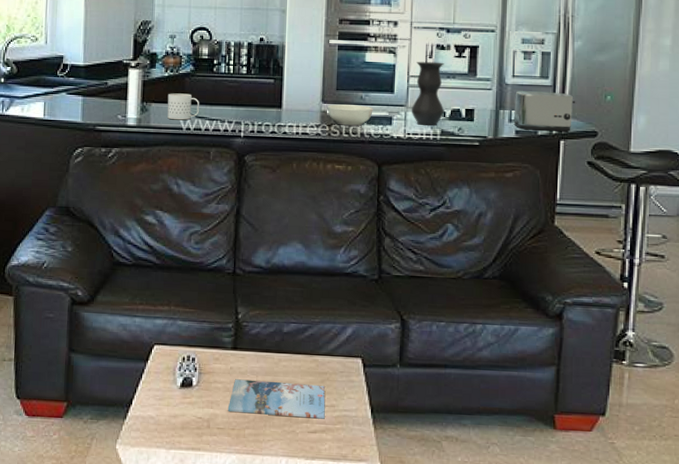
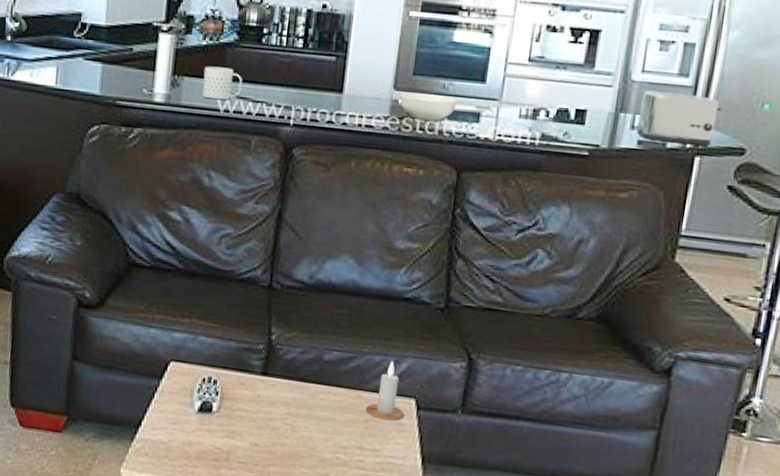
magazine: present [227,379,325,419] -> none [251,408,368,464]
candle: none [321,327,354,380] -> present [365,361,405,422]
vase: present [411,61,444,127] -> none [505,45,554,128]

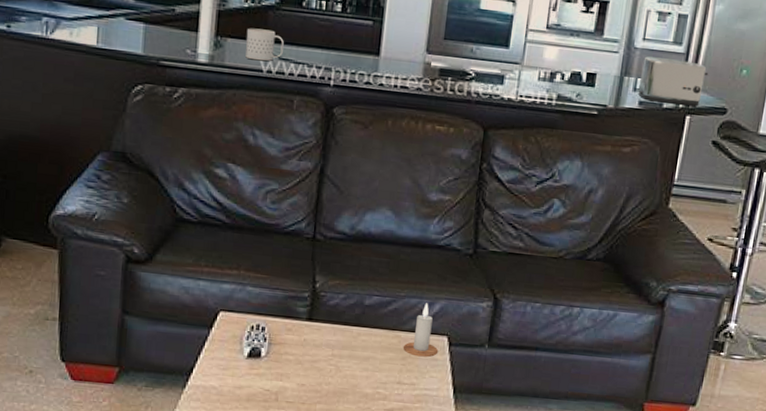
bowl: present [399,92,458,122] -> none [431,55,484,83]

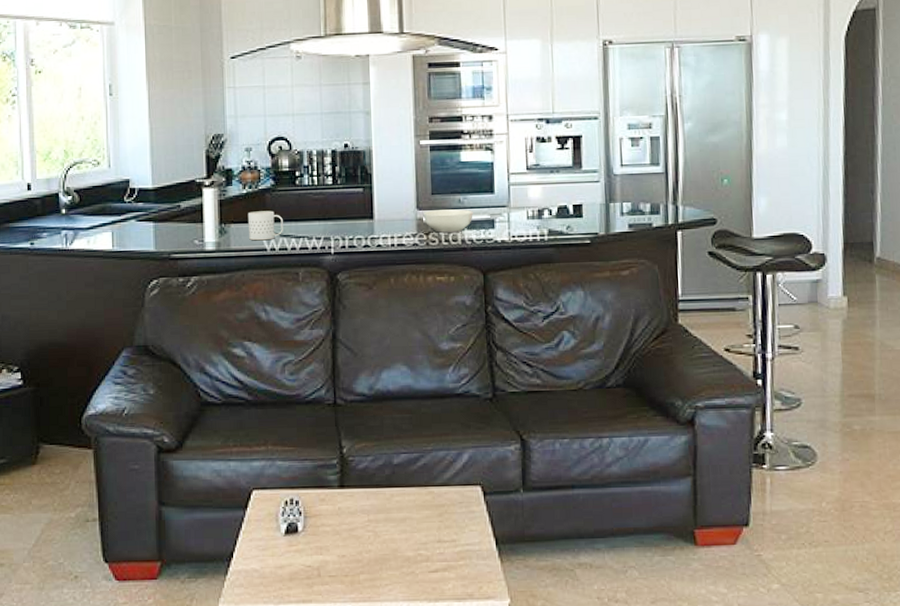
candle: present [402,303,439,358] -> none [437,454,474,511]
bowl: none [431,55,484,83] -> present [423,209,473,233]
toaster: present [638,56,709,107] -> none [625,179,691,223]

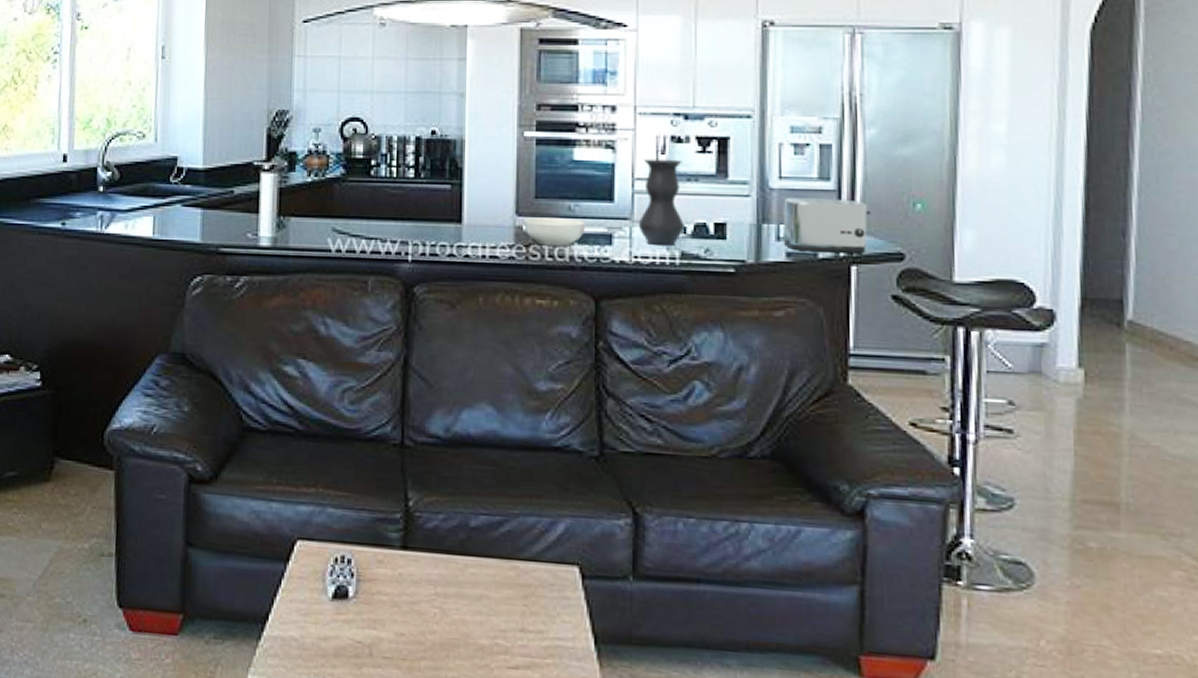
mug: present [247,211,284,241] -> none [310,204,354,240]
vase: none [514,156,550,227] -> present [638,159,684,247]
toaster: none [625,179,691,223] -> present [783,198,871,255]

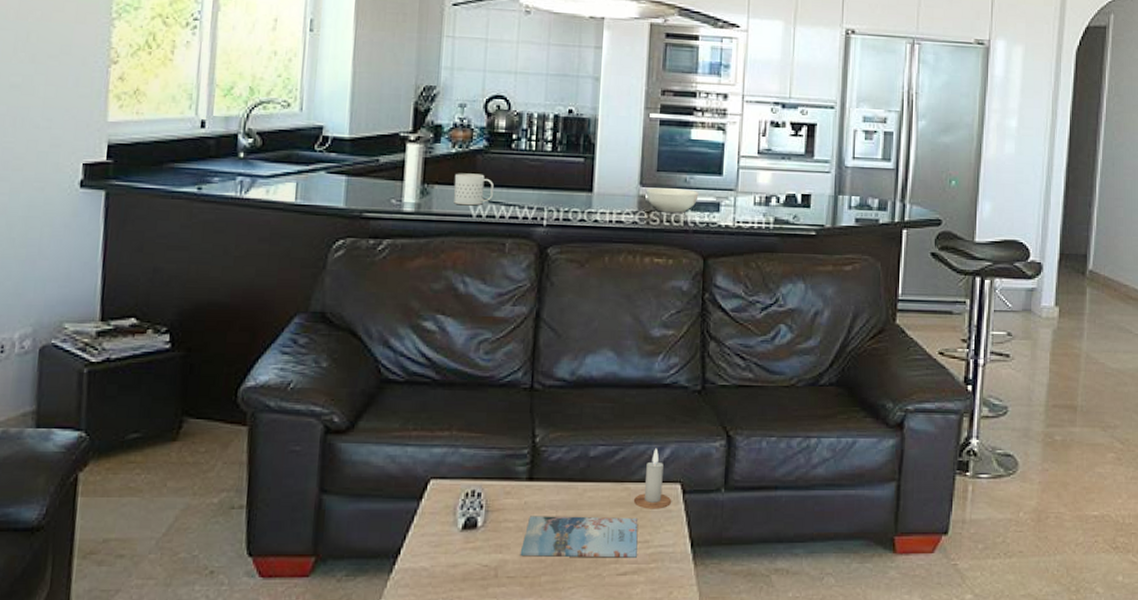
mug: none [310,204,354,240] -> present [453,173,494,206]
magazine: none [396,590,530,650] -> present [520,516,638,558]
candle: none [523,522,569,595] -> present [633,448,672,509]
vase: present [638,159,684,247] -> none [741,139,779,214]
toaster: present [783,198,871,255] -> none [853,174,919,221]

